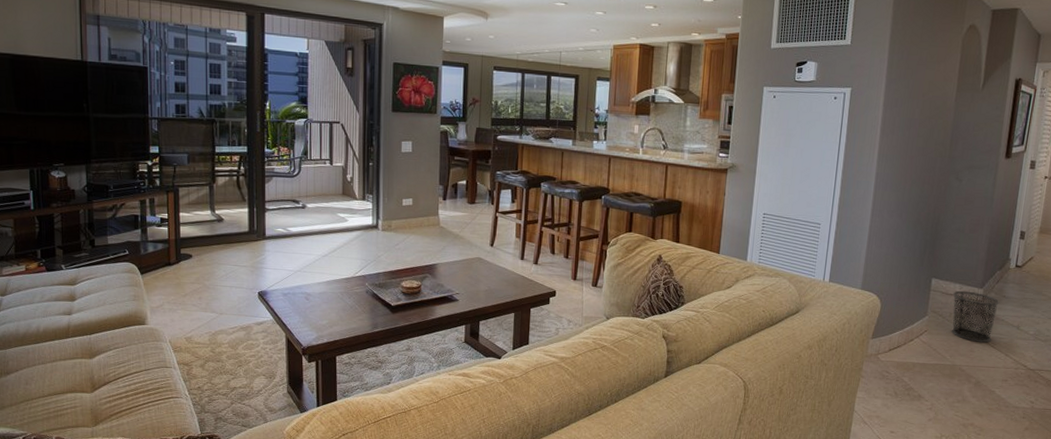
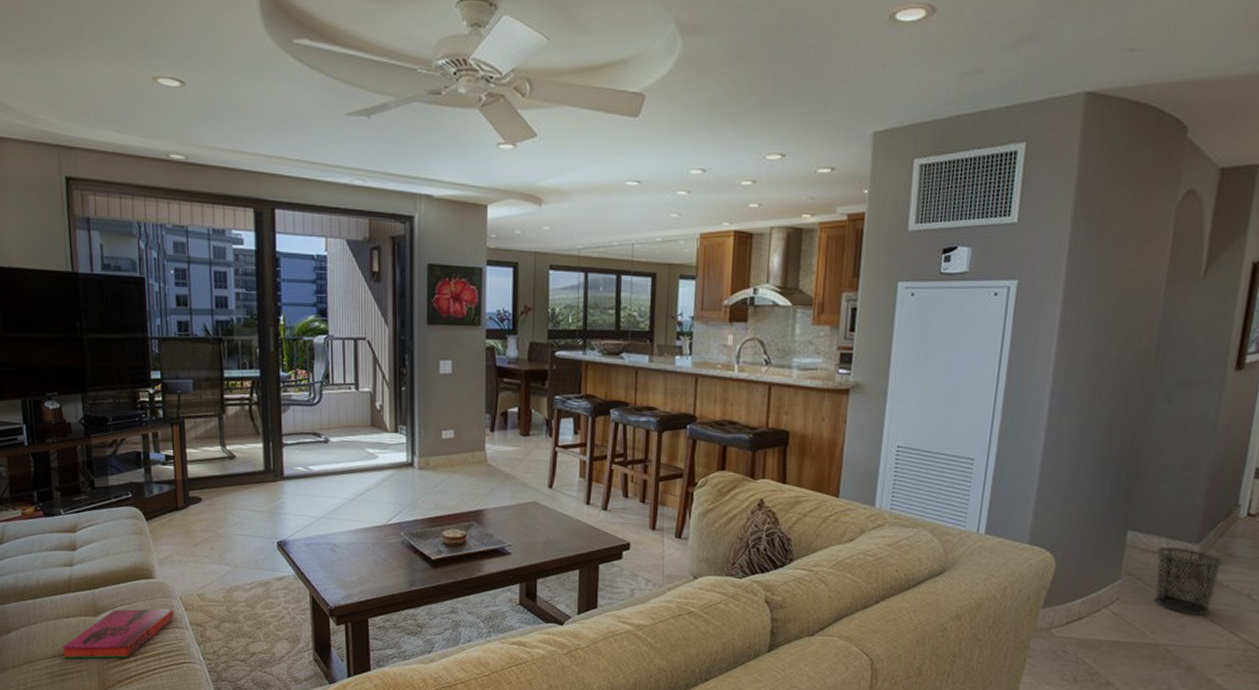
hardback book: none [57,350,164,397] -> present [61,608,175,659]

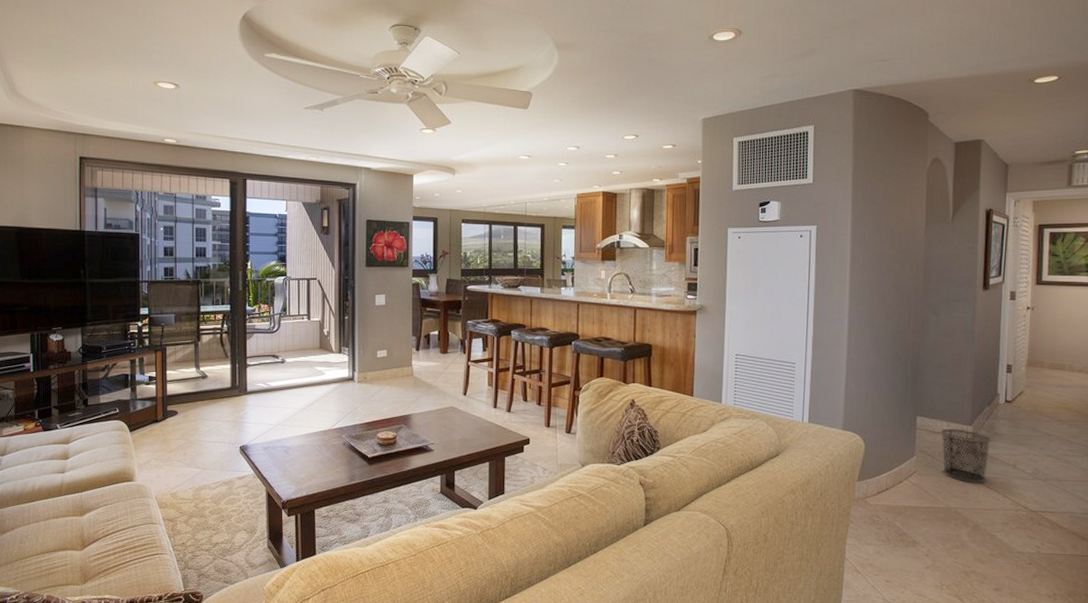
hardback book: present [61,608,175,659] -> none [49,507,150,555]

